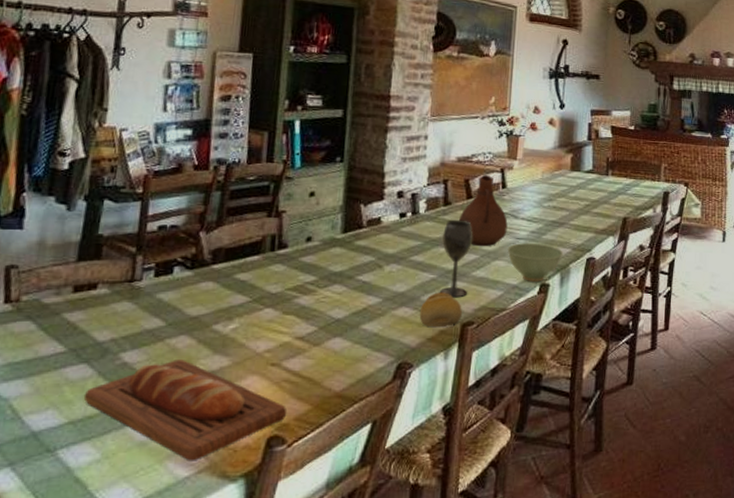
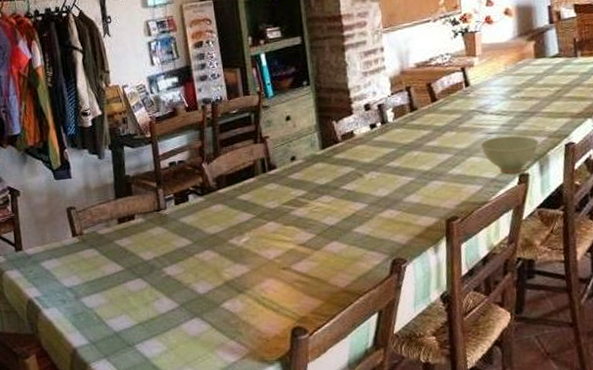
bread loaf: present [83,360,286,460] -> none [144,270,303,349]
bread roll: present [419,292,462,328] -> none [404,192,445,226]
wine glass: present [439,219,473,298] -> none [414,122,447,197]
pitcher: present [459,174,508,246] -> none [427,75,478,146]

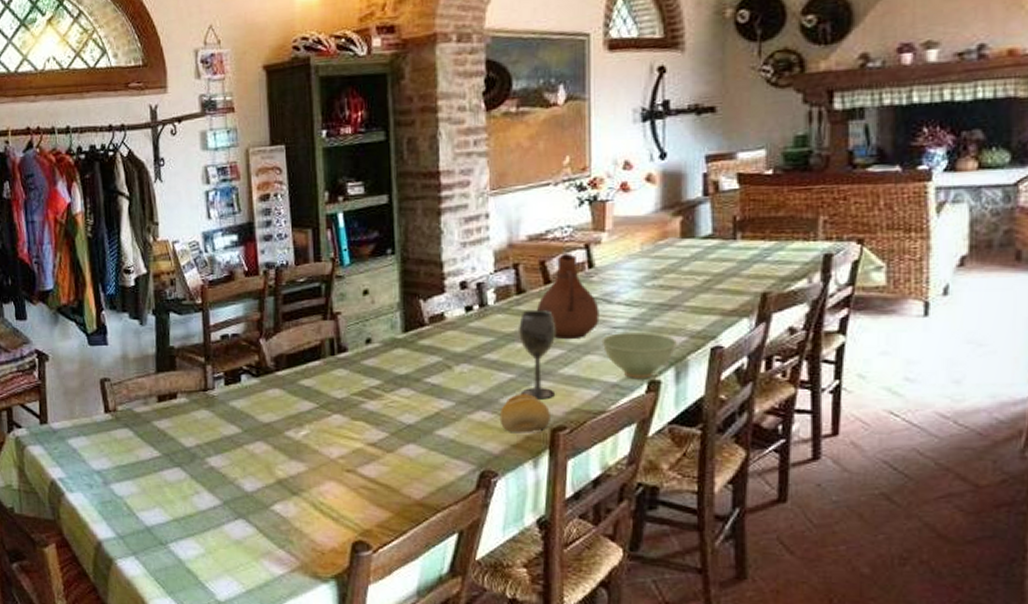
bread roll: none [404,192,445,226] -> present [499,394,550,433]
wine glass: none [414,122,447,197] -> present [519,309,557,400]
pitcher: none [427,75,478,146] -> present [537,252,600,339]

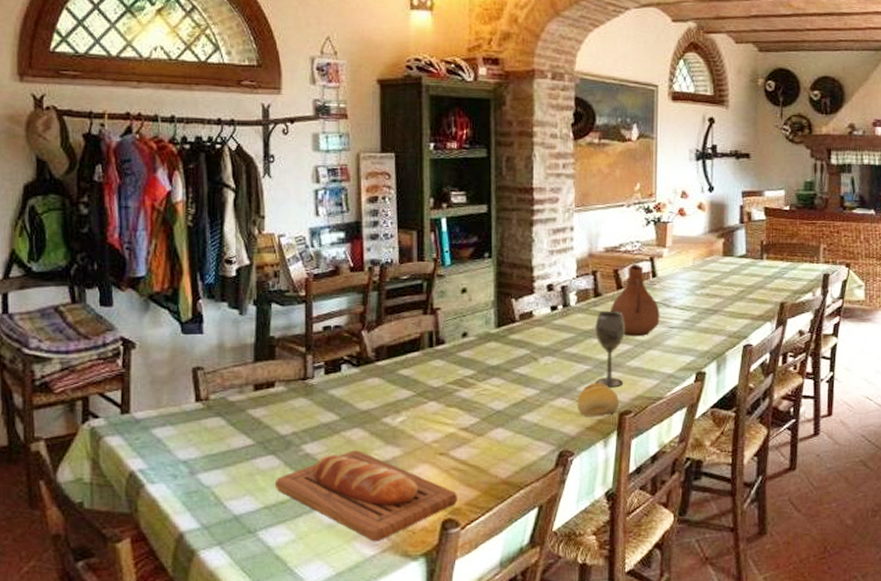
bread loaf: none [182,465,367,560] -> present [274,450,457,541]
bowl: present [601,332,677,378] -> none [661,332,718,370]

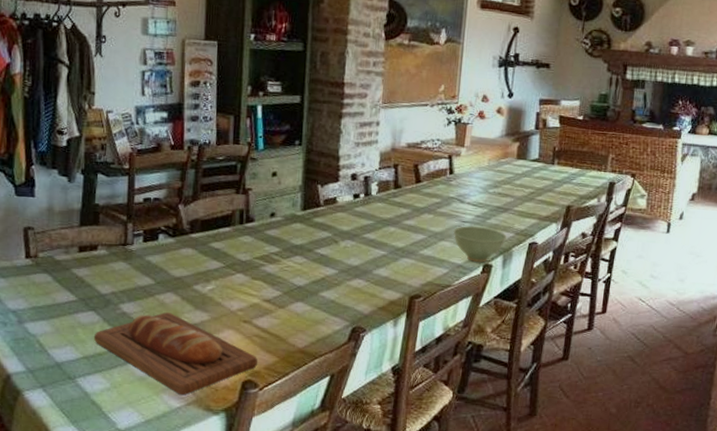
bread roll: present [577,383,619,417] -> none [371,267,410,299]
wine glass: present [595,310,626,388] -> none [389,201,421,273]
pitcher: present [611,263,660,336] -> none [409,160,454,228]
bowl: none [661,332,718,370] -> present [453,226,506,262]

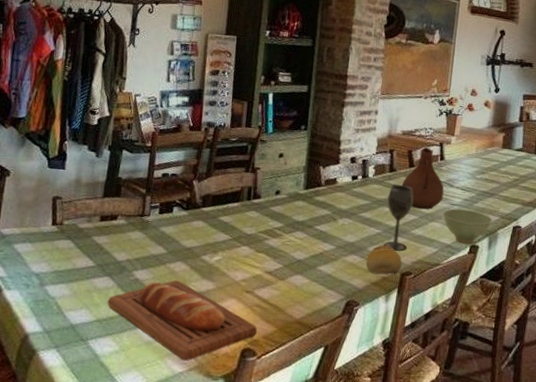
bread roll: none [371,267,410,299] -> present [365,245,402,275]
wine glass: none [389,201,421,273] -> present [383,184,414,251]
pitcher: none [409,160,454,228] -> present [402,147,444,209]

